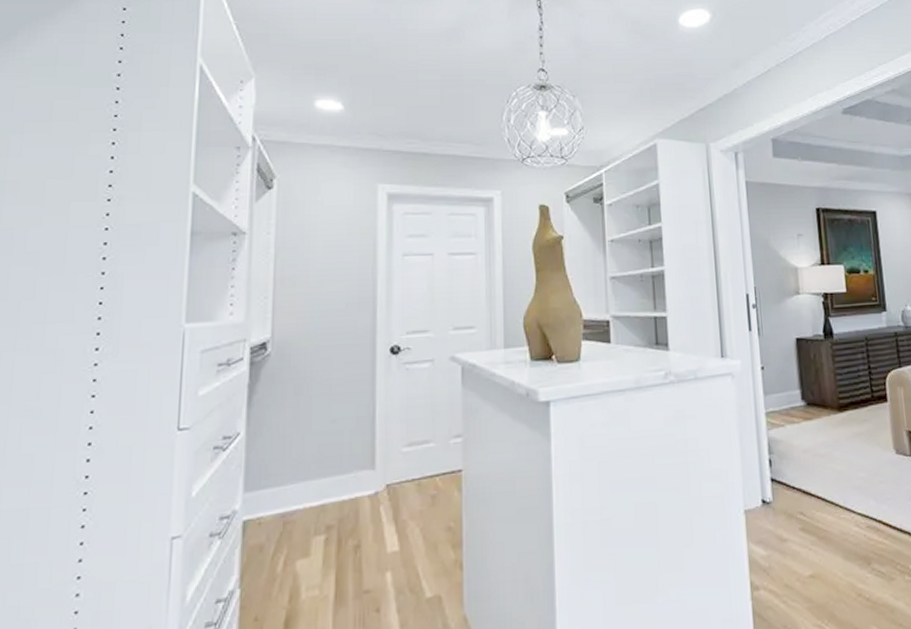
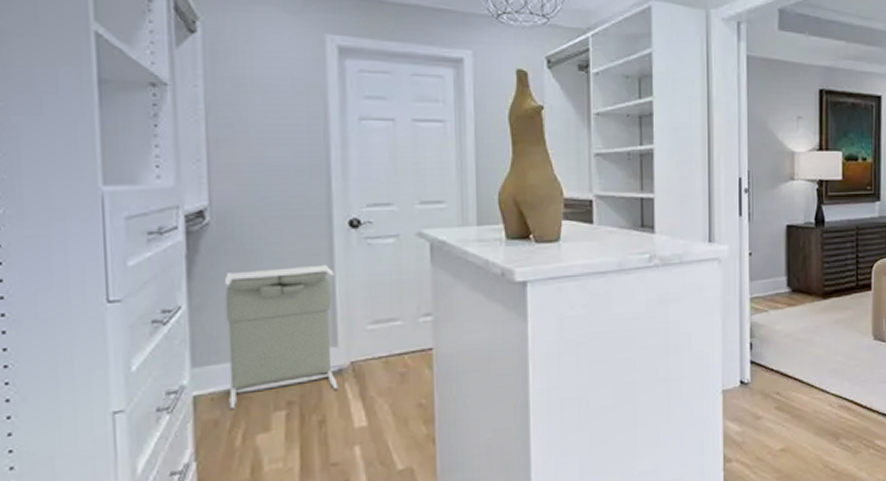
laundry hamper: none [274,389,375,535] -> present [224,264,338,410]

